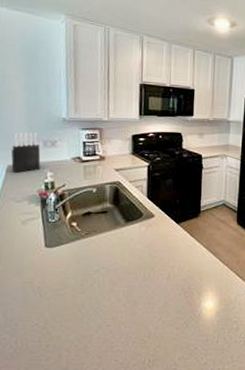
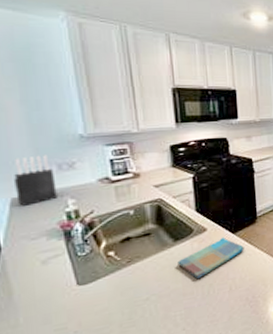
dish towel: none [126,225,186,261] -> present [178,237,244,280]

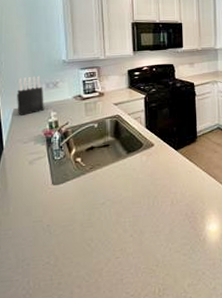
dish towel: present [178,237,244,280] -> none [129,153,185,190]

